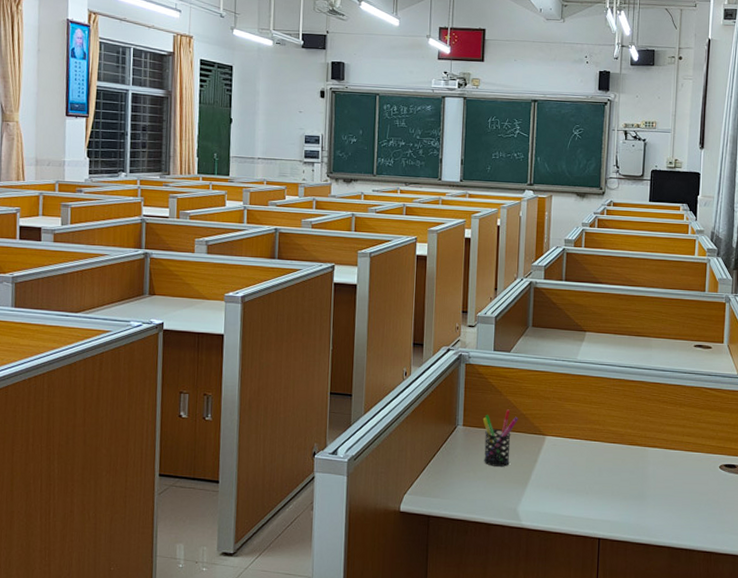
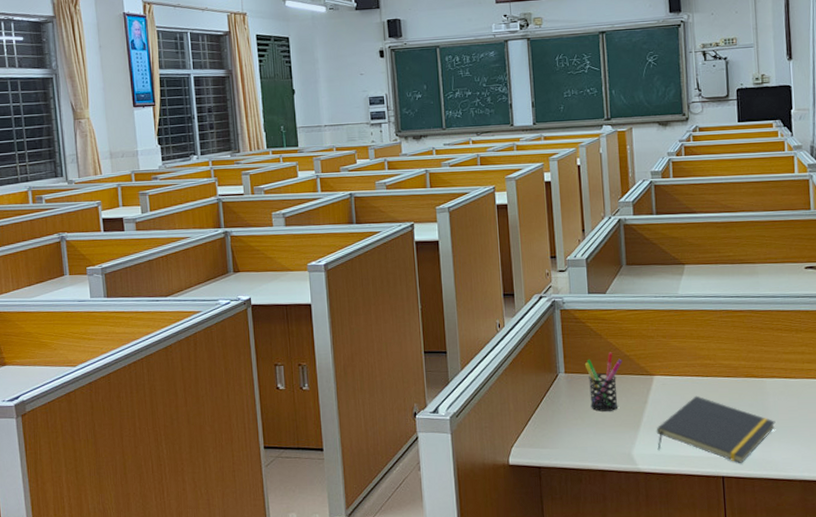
notepad: none [541,458,652,527] -> present [656,395,776,463]

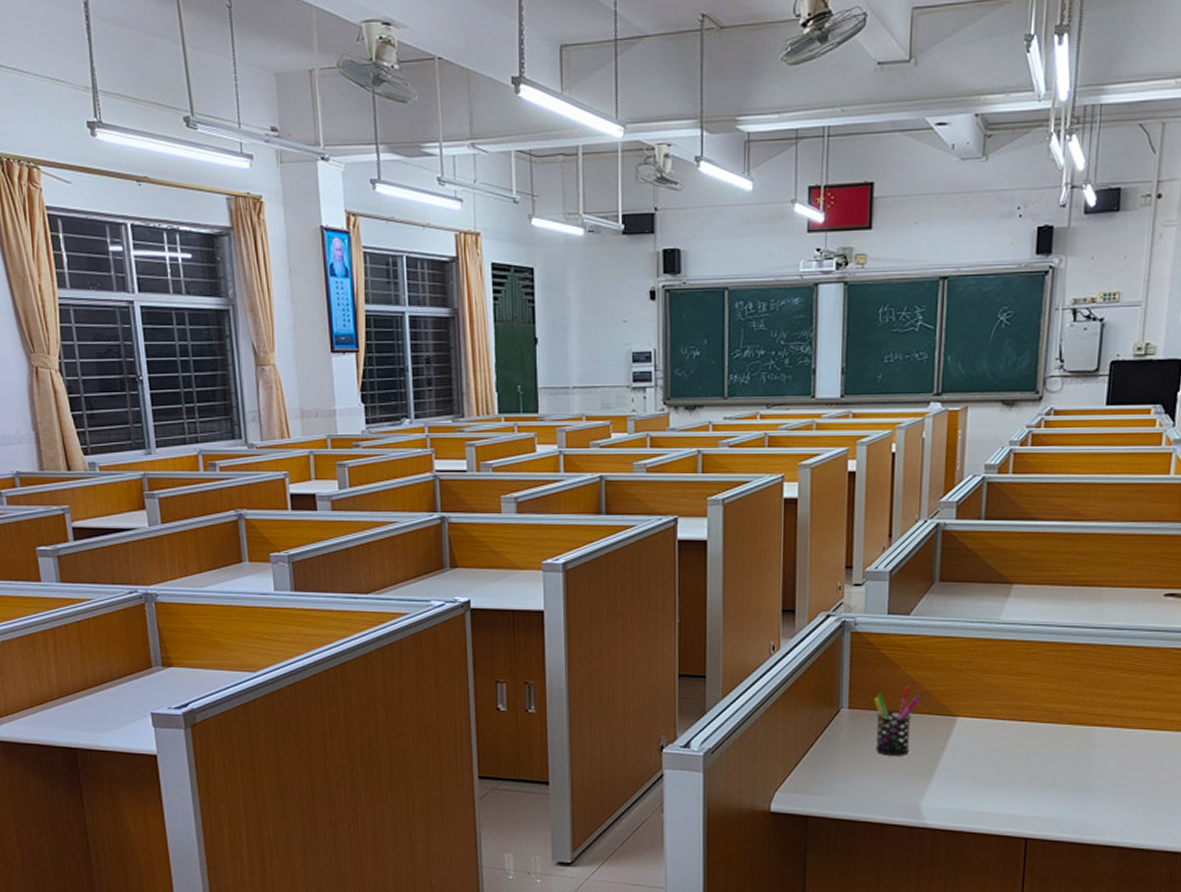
notepad: present [656,395,776,463] -> none [951,743,1099,824]

